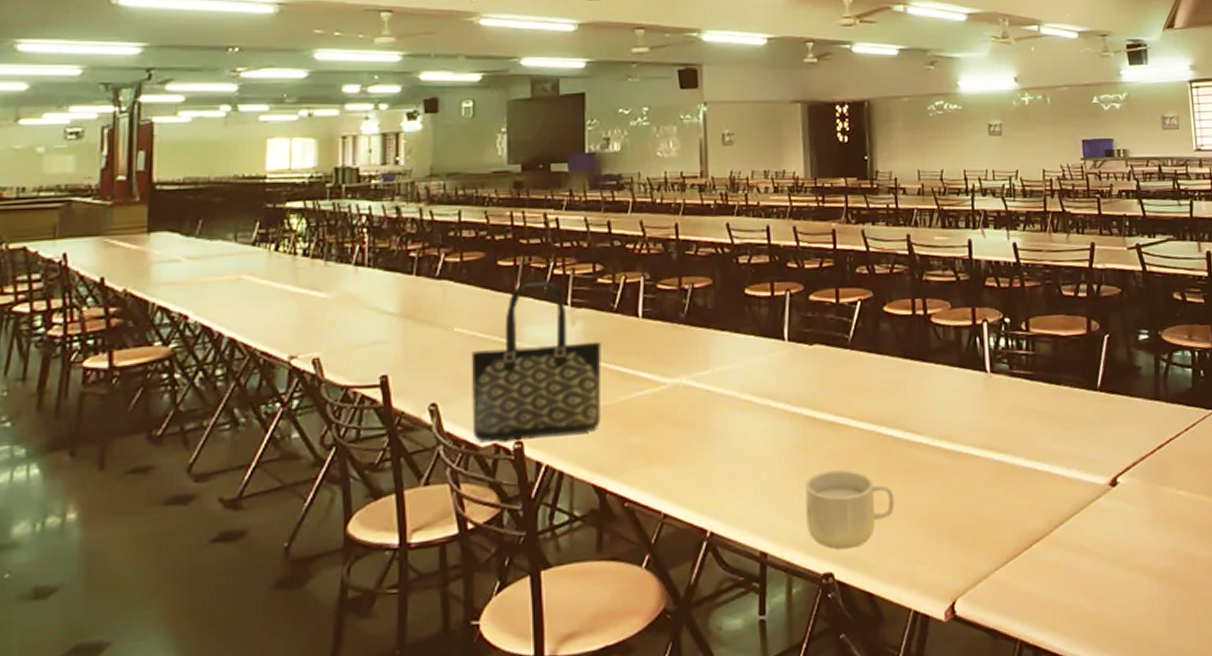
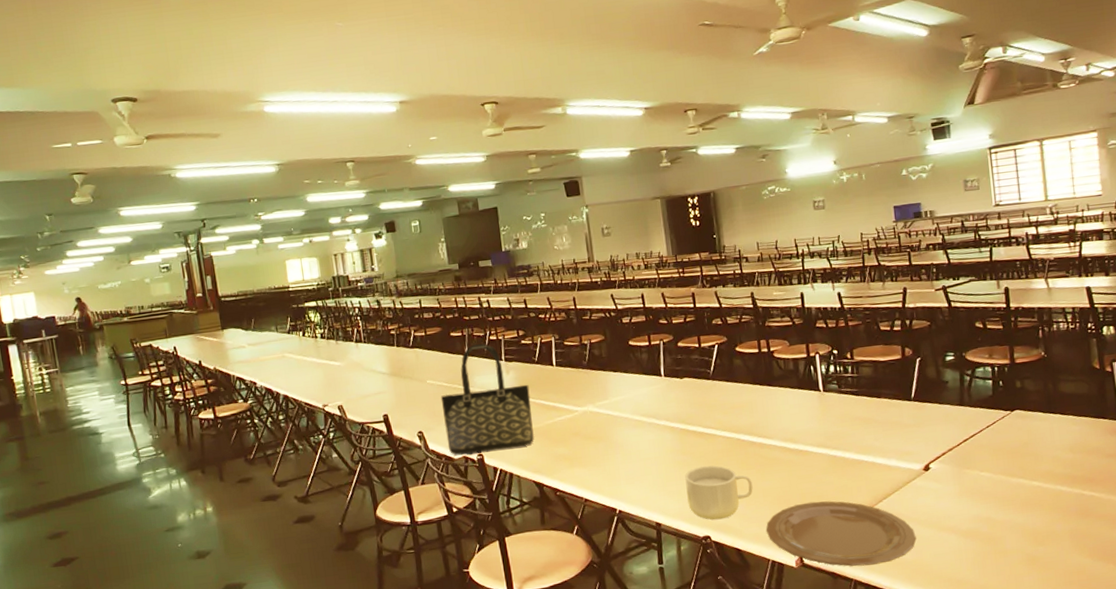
plate: none [908,525,1099,621] -> present [766,501,917,567]

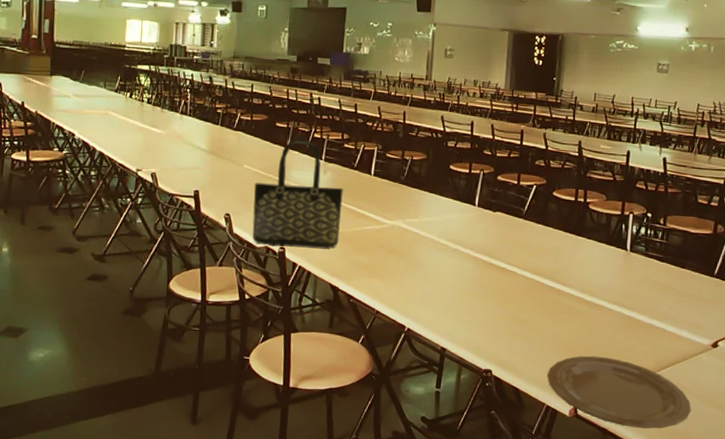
cup: present [685,465,753,520] -> none [476,301,543,356]

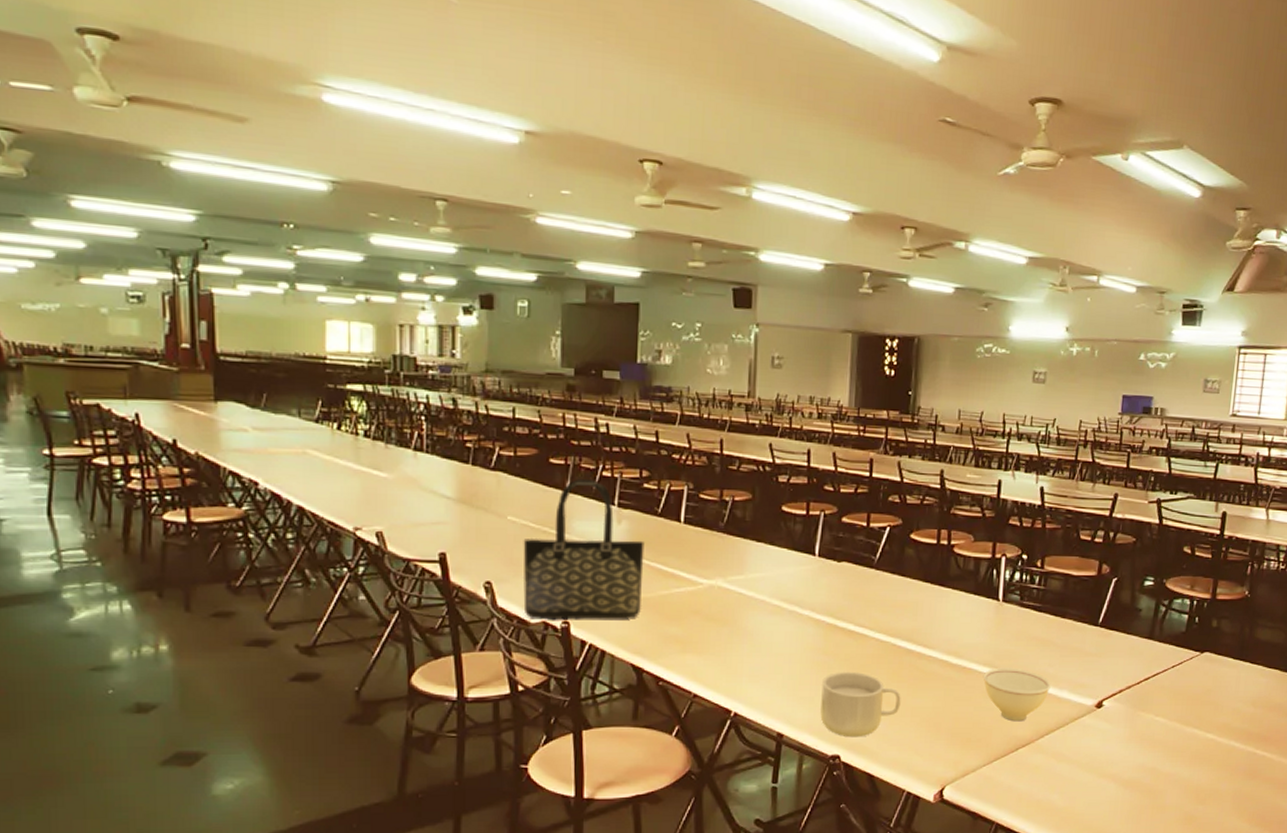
cup: none [476,301,543,356] -> present [820,672,901,738]
plate: present [546,356,691,429] -> none [906,729,1073,808]
bowl: none [612,306,672,354] -> present [983,667,1051,722]

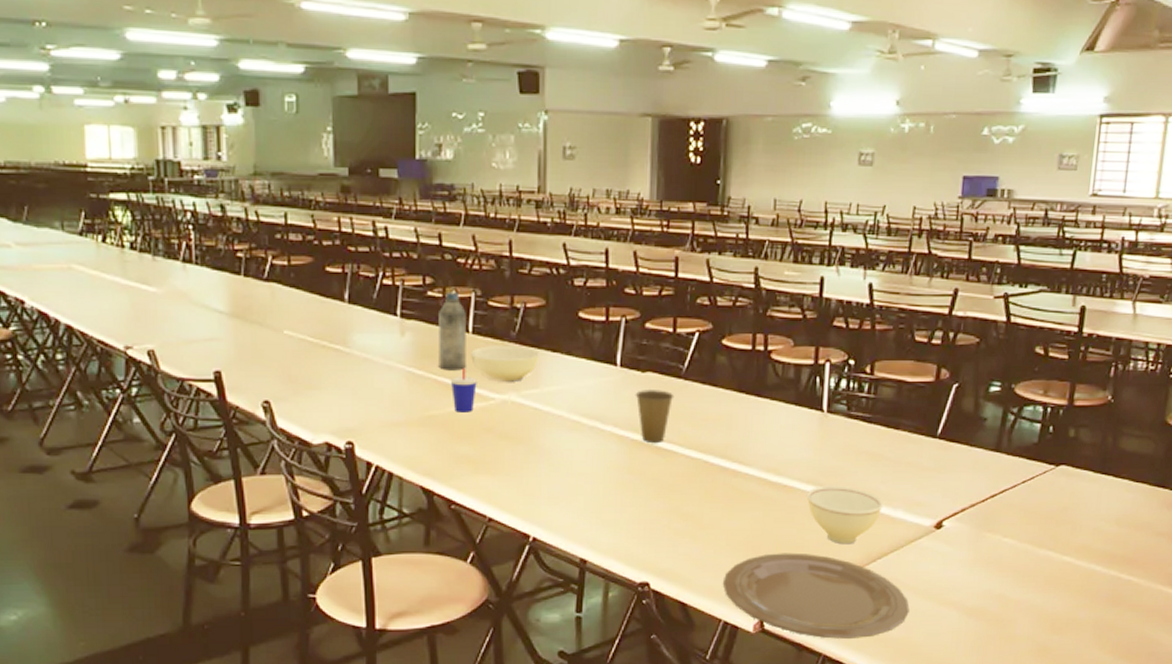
tote bag: present [523,479,645,619] -> none [301,289,431,439]
water bottle: none [652,484,679,557] -> present [439,291,466,371]
beverage cup: none [663,554,687,596] -> present [451,368,477,412]
bowl: none [682,535,745,568] -> present [471,346,539,382]
cup: present [820,672,901,738] -> none [627,492,715,563]
cup: none [831,578,867,626] -> present [635,390,675,442]
plate: none [906,729,1073,808] -> present [722,552,910,639]

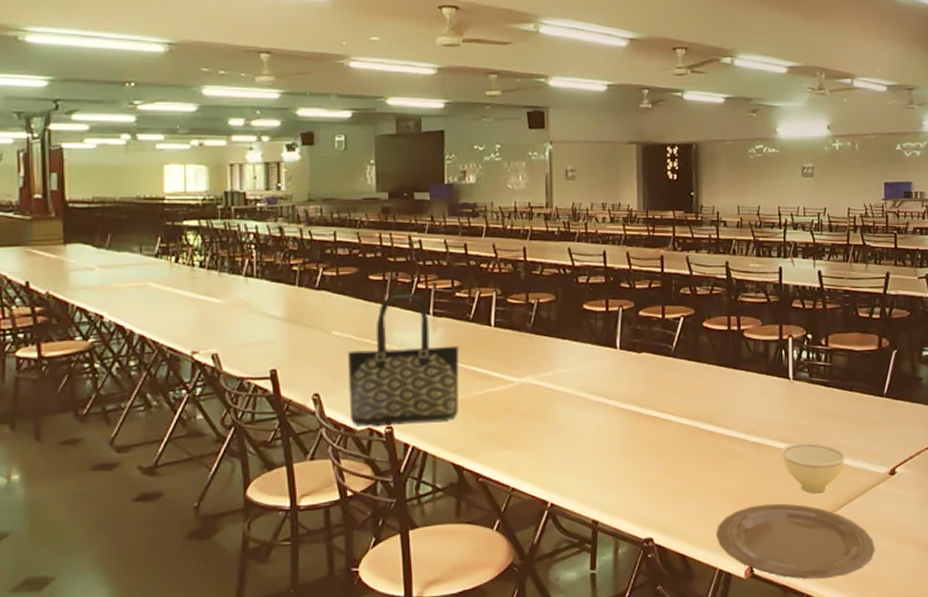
tote bag: none [301,289,431,439] -> present [347,292,459,425]
water bottle: present [439,291,466,371] -> none [465,292,489,360]
beverage cup: present [451,368,477,412] -> none [477,356,499,396]
bowl: present [471,346,539,382] -> none [493,335,551,367]
cup: present [635,390,675,442] -> none [633,367,666,413]

